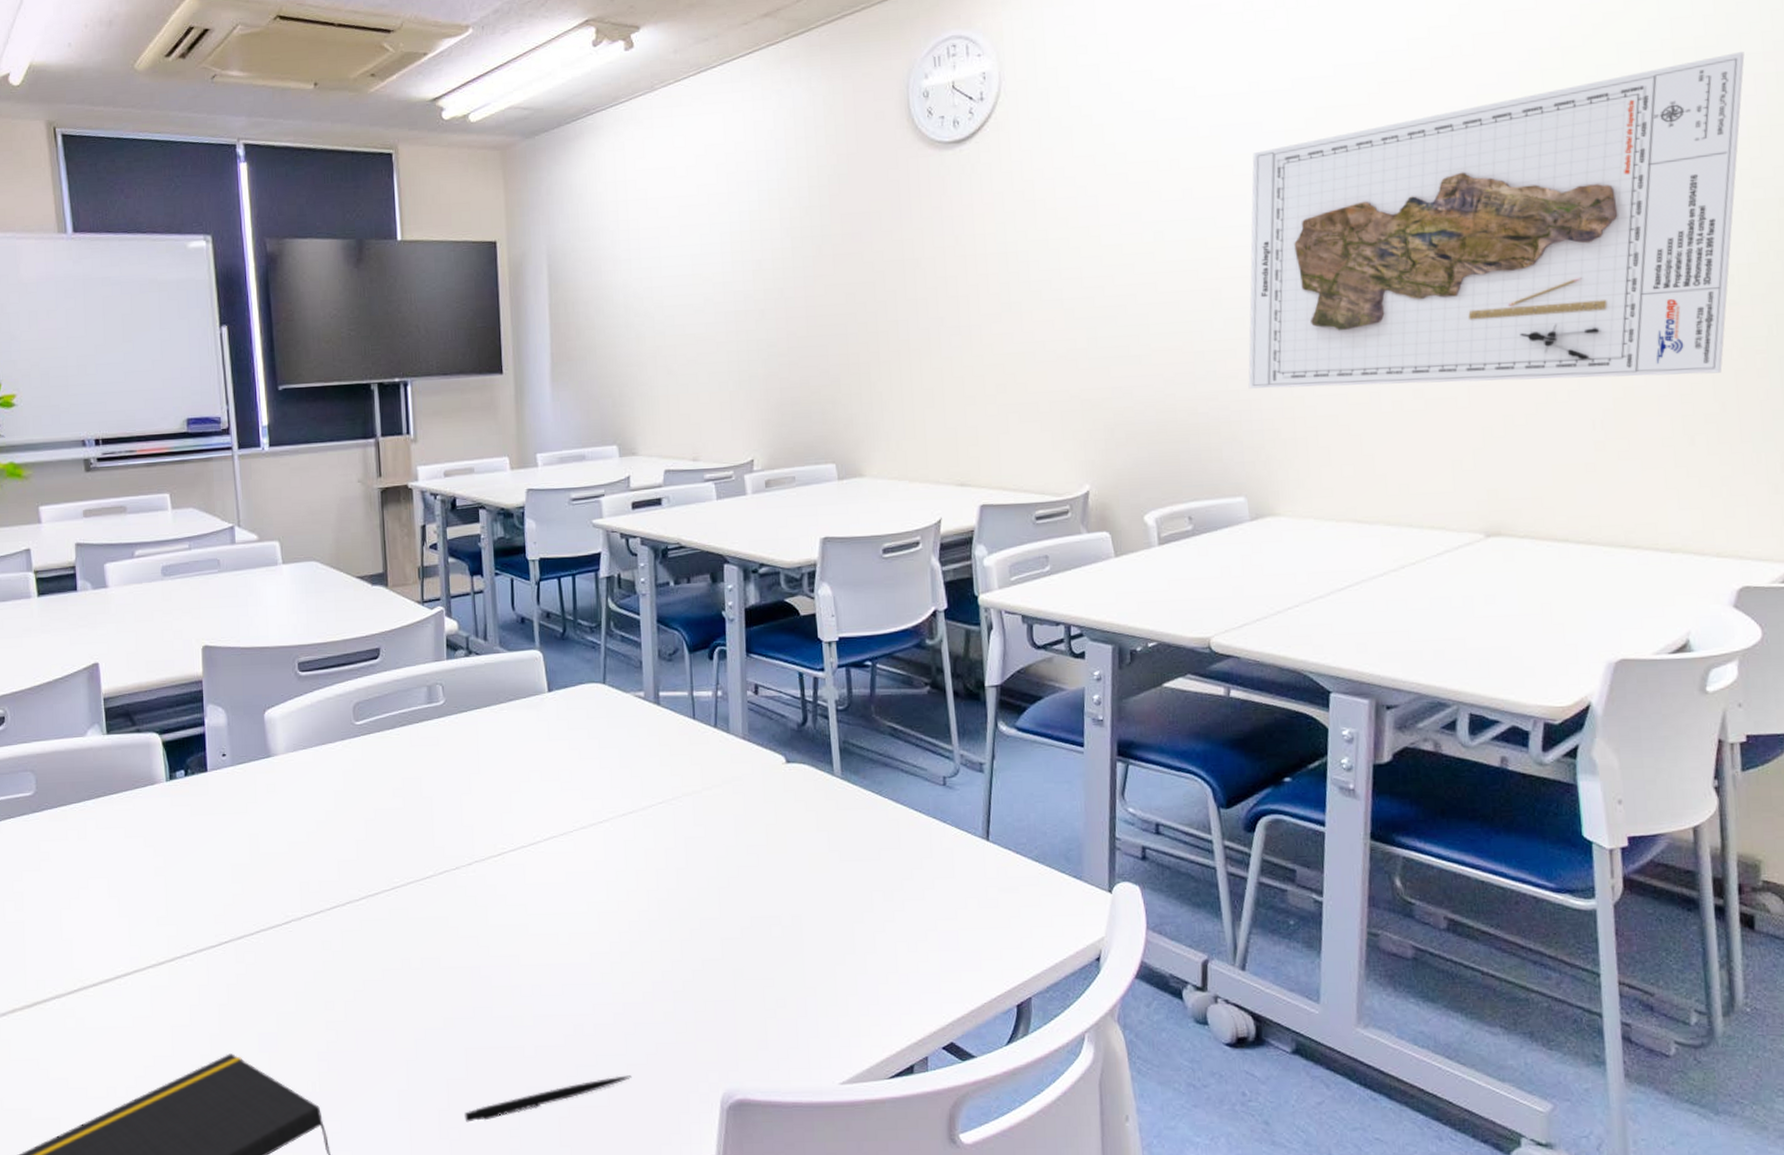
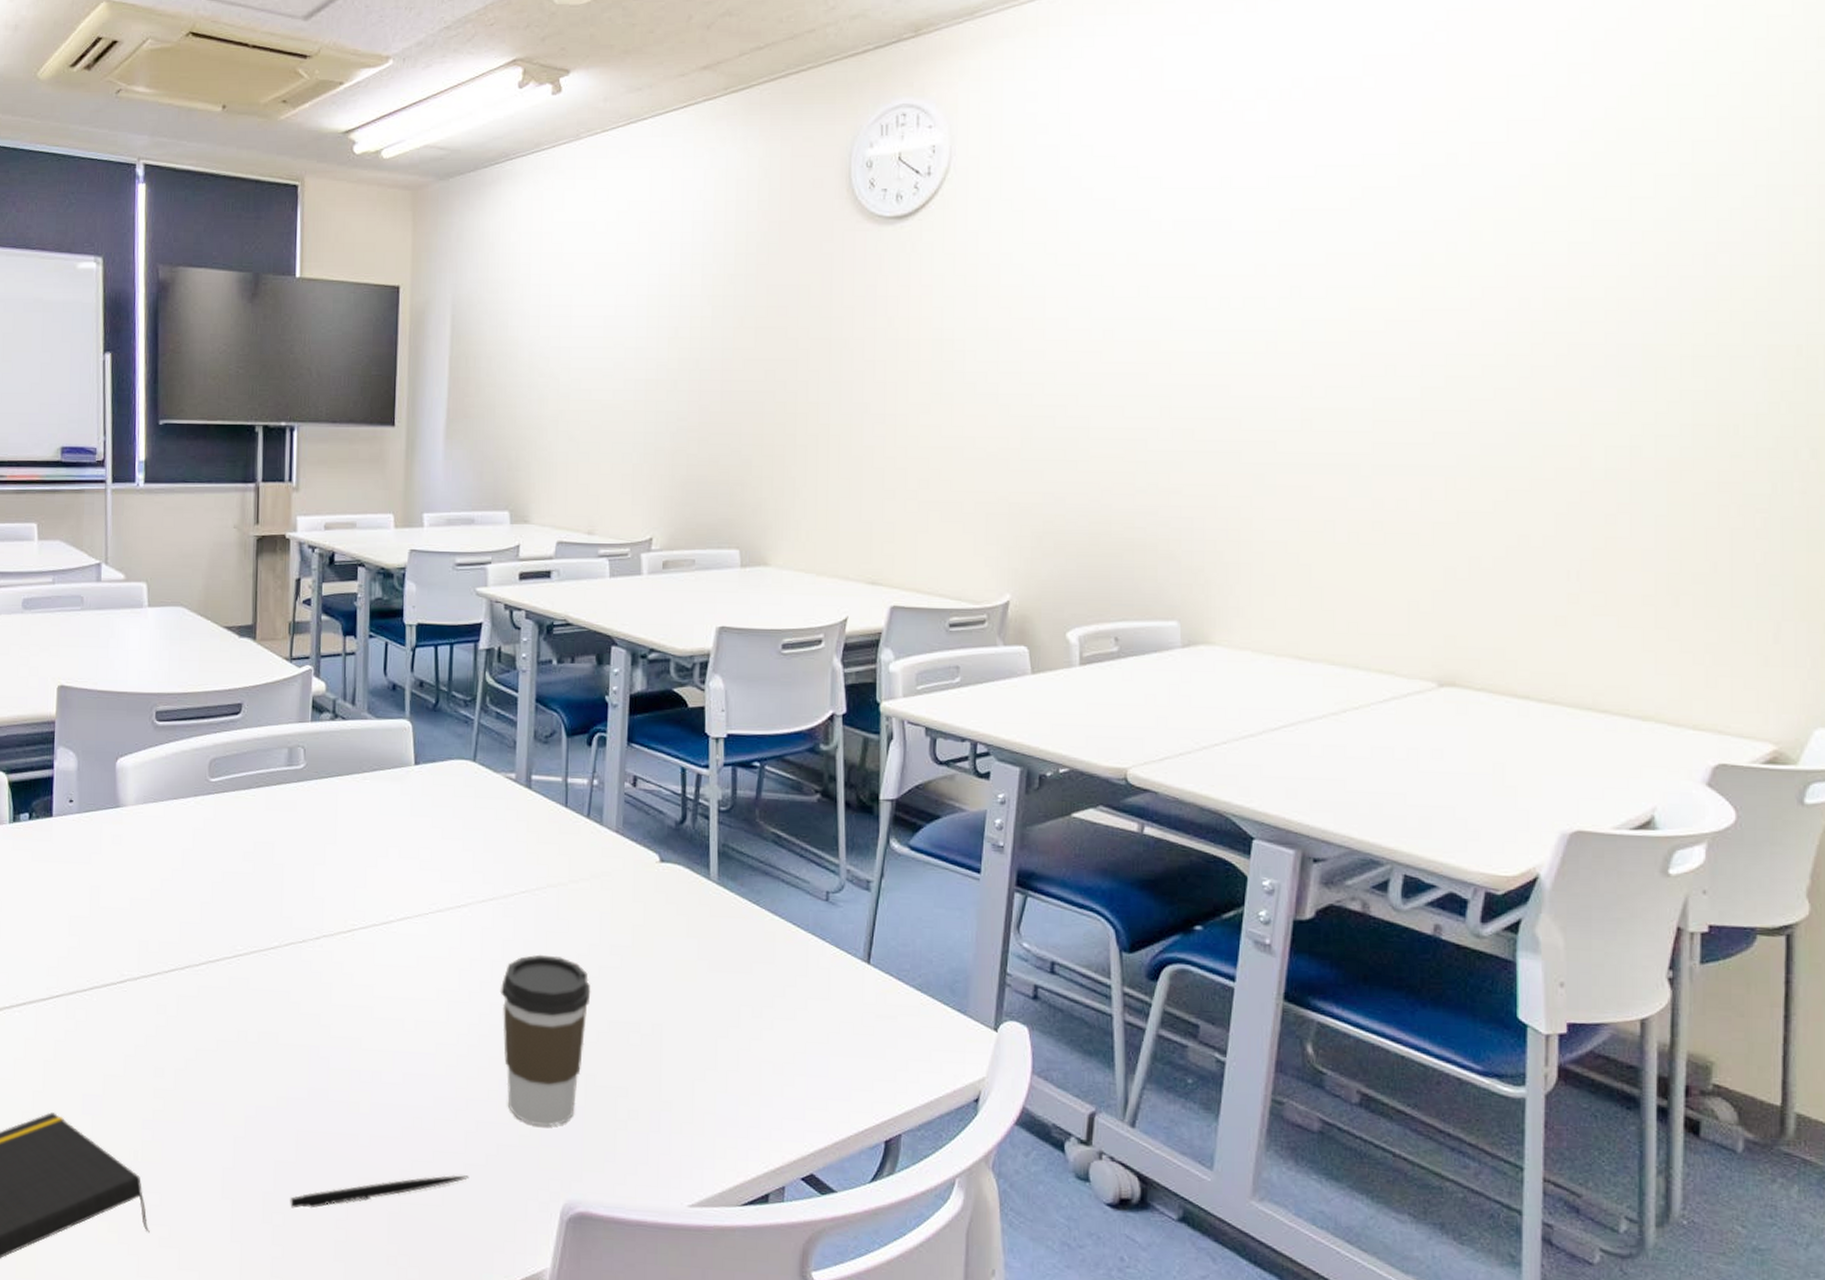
coffee cup: none [646,860,732,1022] -> present [500,954,591,1127]
map: present [1248,52,1745,389] -> none [1192,183,1772,530]

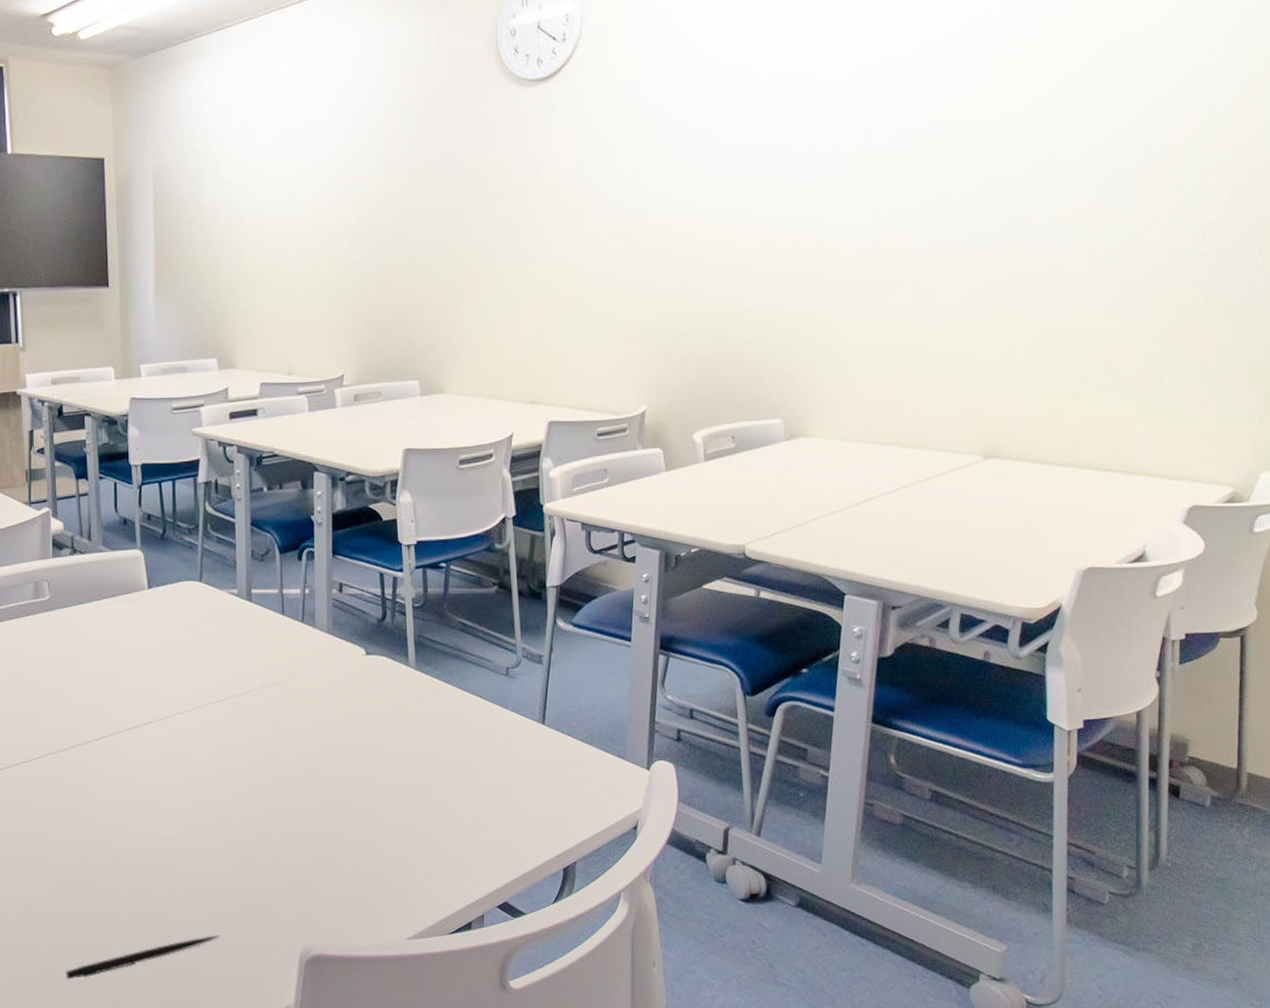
coffee cup: present [500,954,591,1127] -> none [236,743,314,888]

